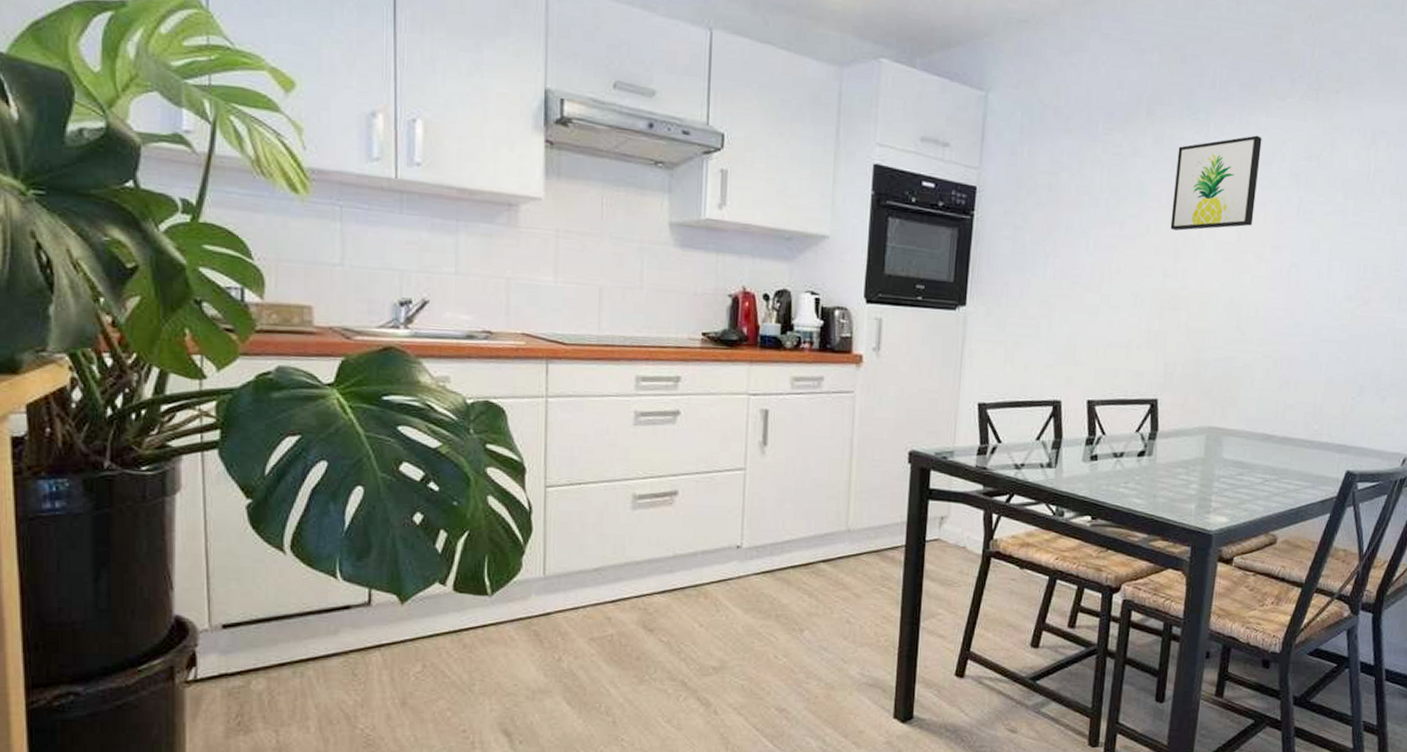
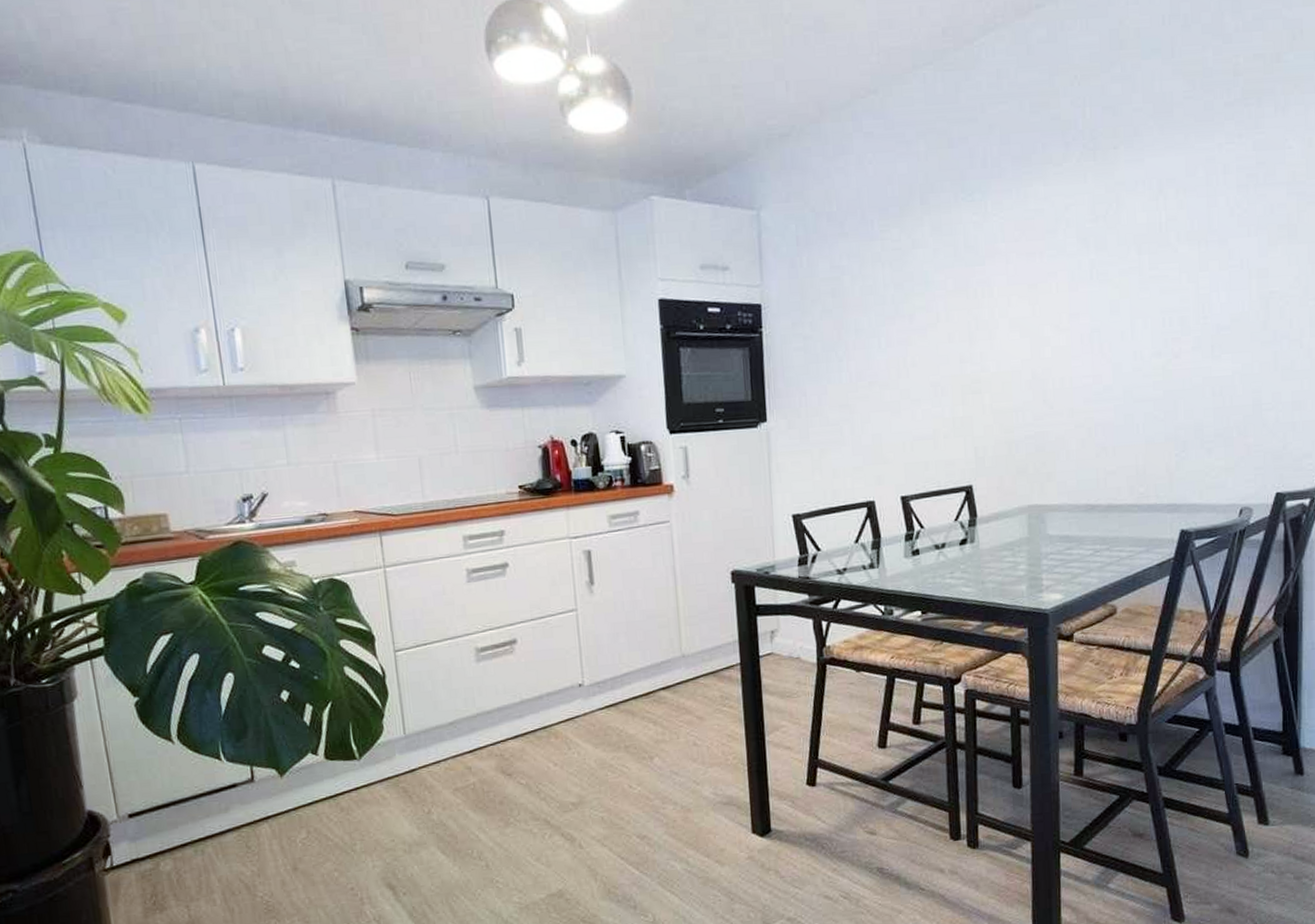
wall art: present [1170,135,1262,231] -> none [958,206,1046,315]

